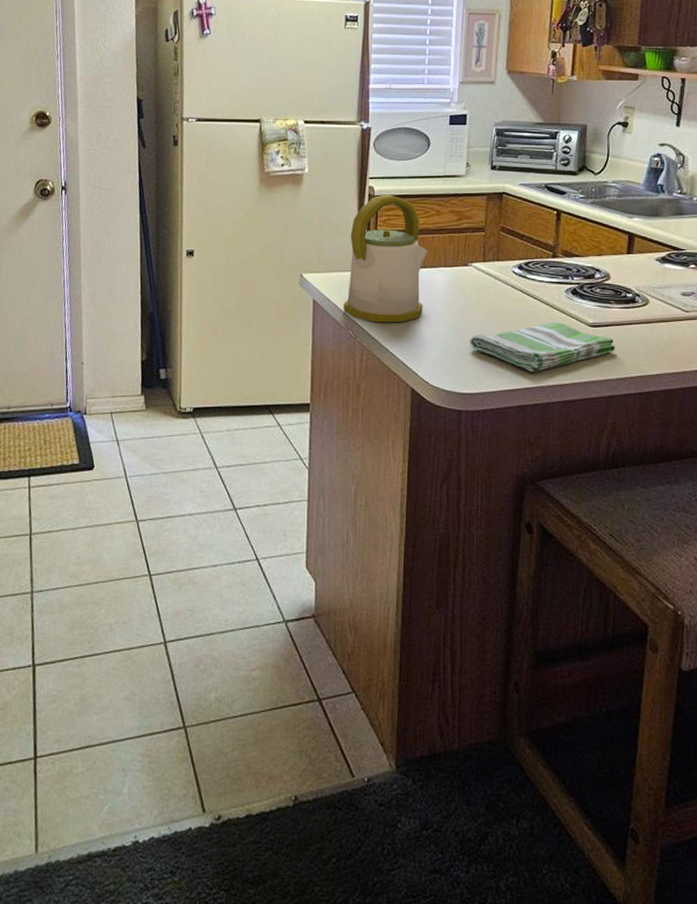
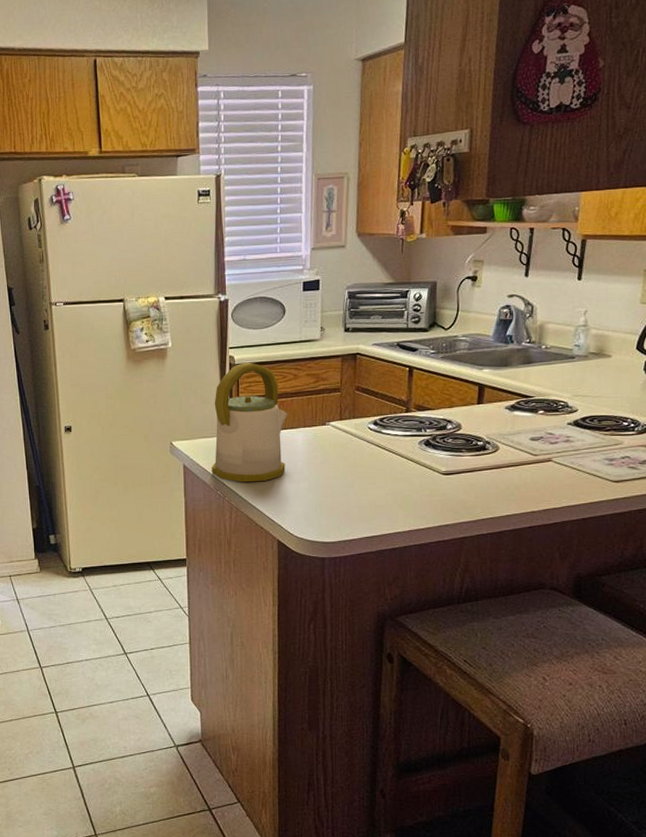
dish towel: present [469,322,615,372] -> none [329,472,467,519]

